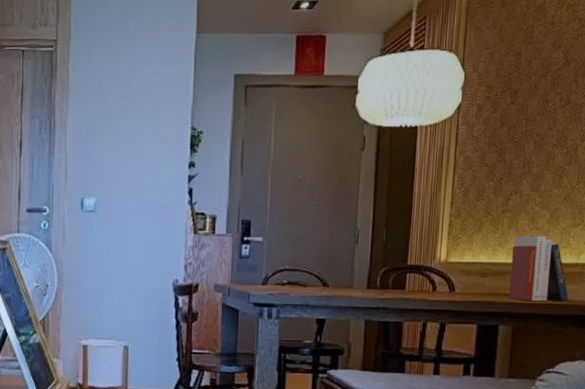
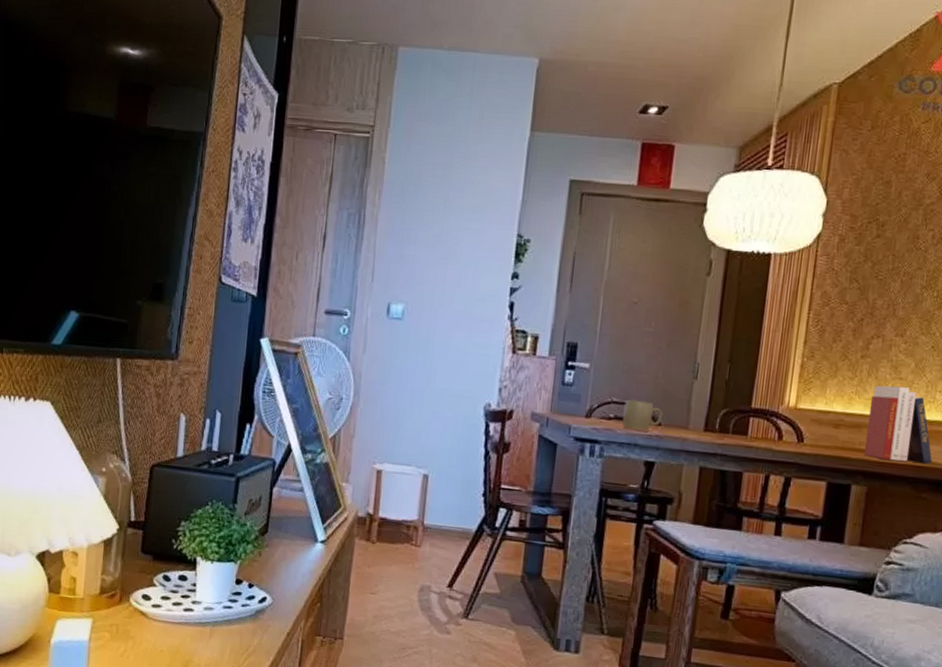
mug: none [294,267,330,294] -> present [622,400,663,432]

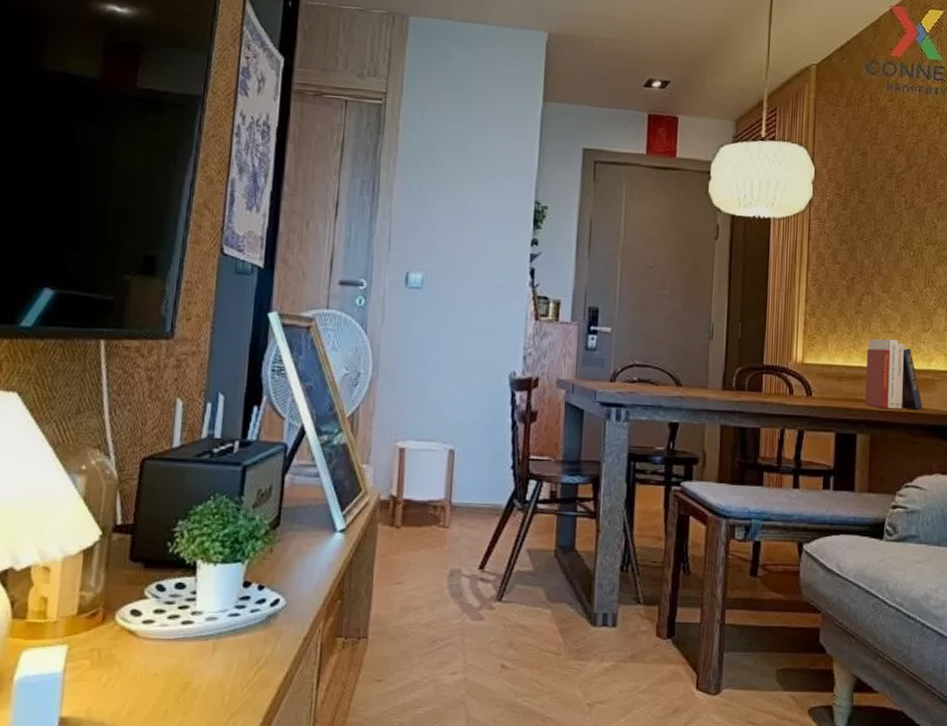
mug: present [622,400,663,432] -> none [645,362,683,393]

